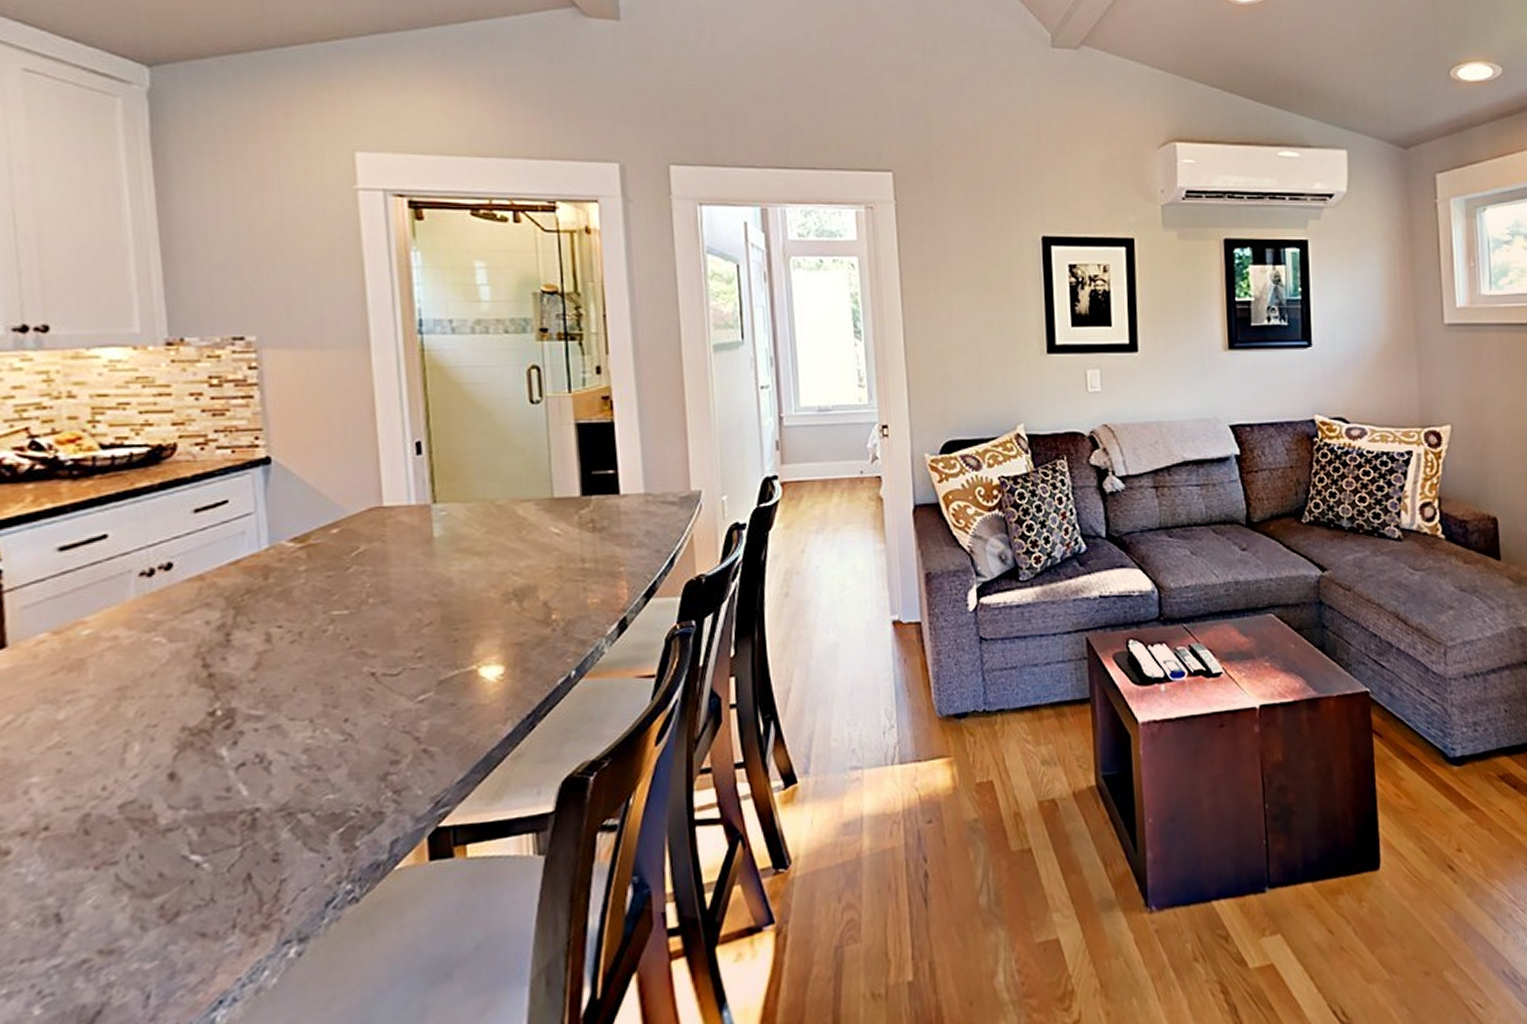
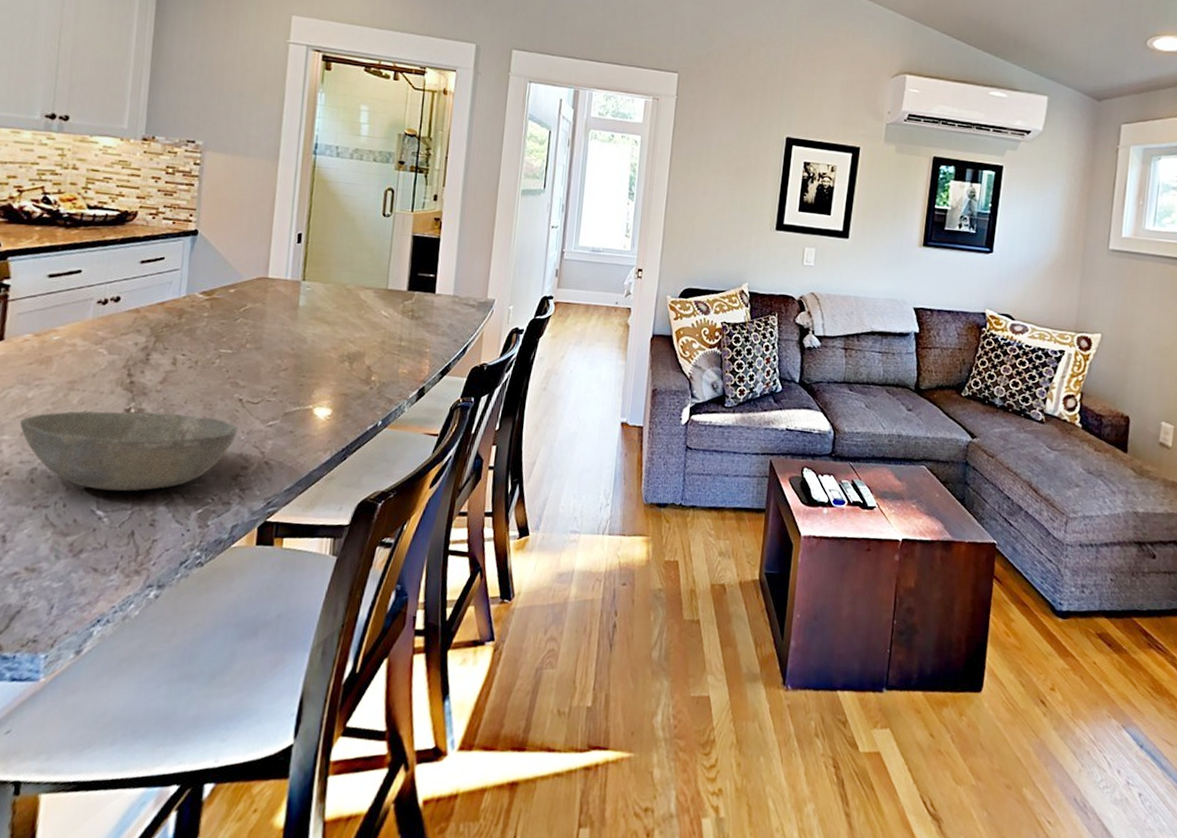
bowl: none [53,704,377,827] -> present [20,411,238,492]

